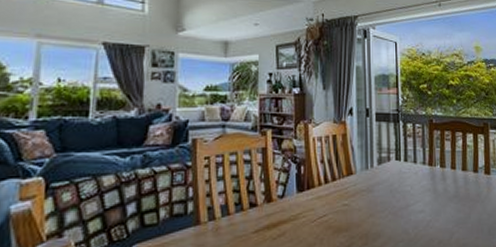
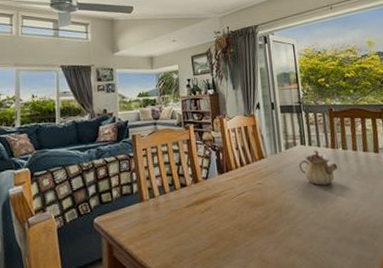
teapot: none [391,166,434,208] -> present [298,149,338,185]

